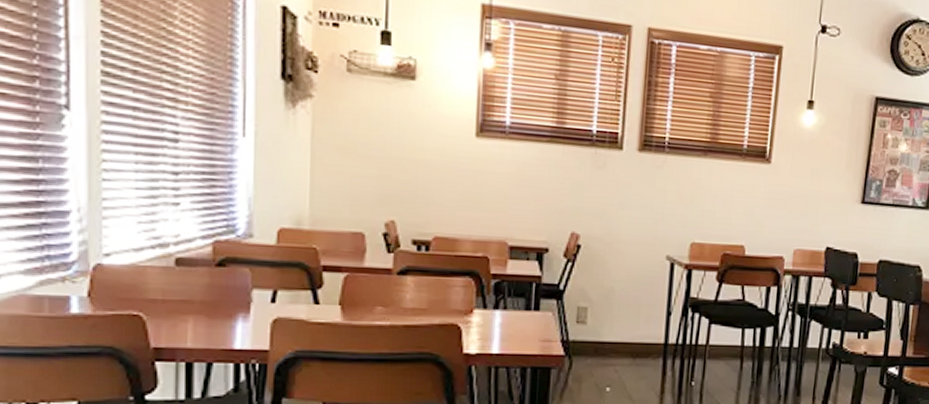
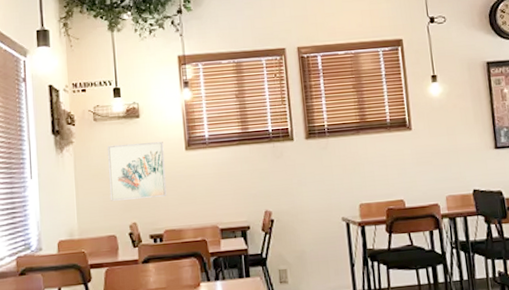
wall art: none [360,110,446,193] -> present [108,142,167,201]

